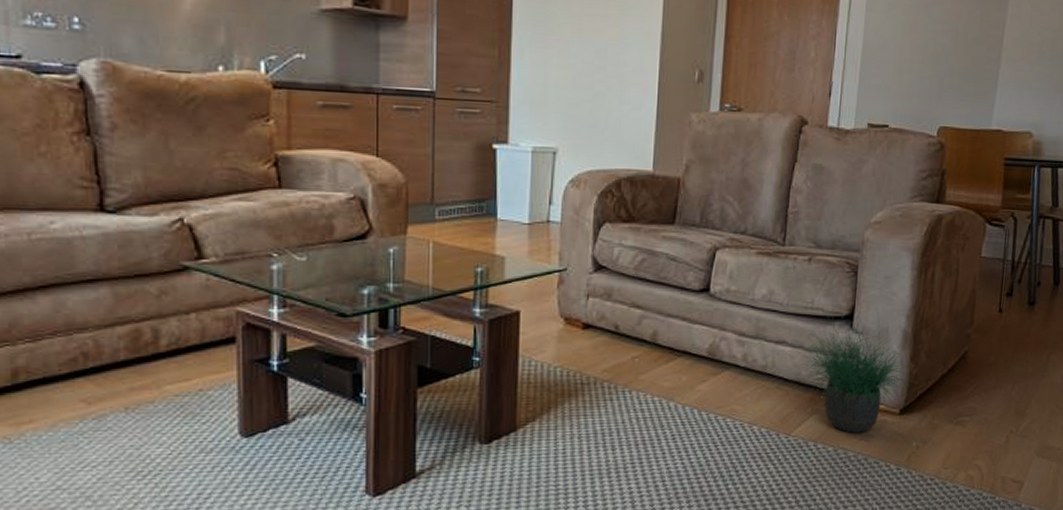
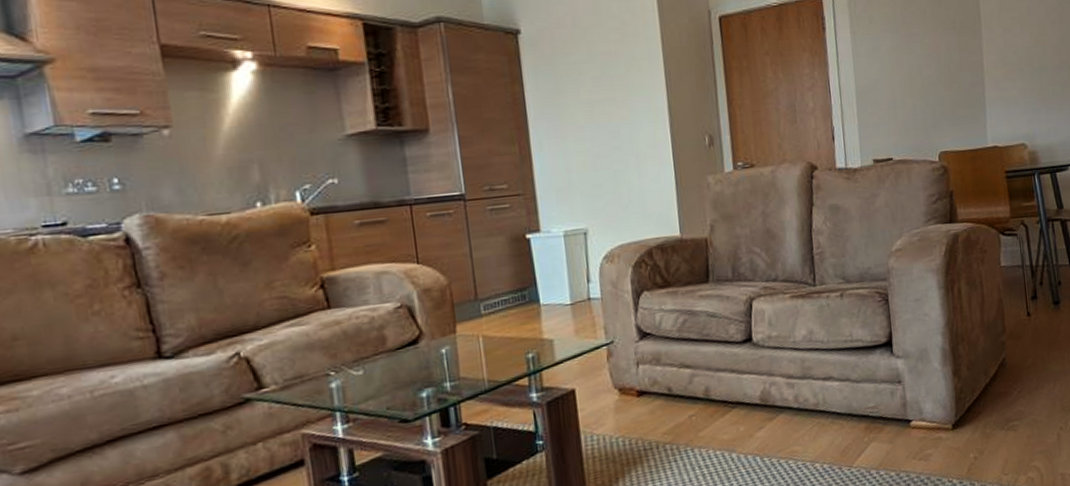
potted plant: present [791,309,915,433] -> none [842,331,961,456]

